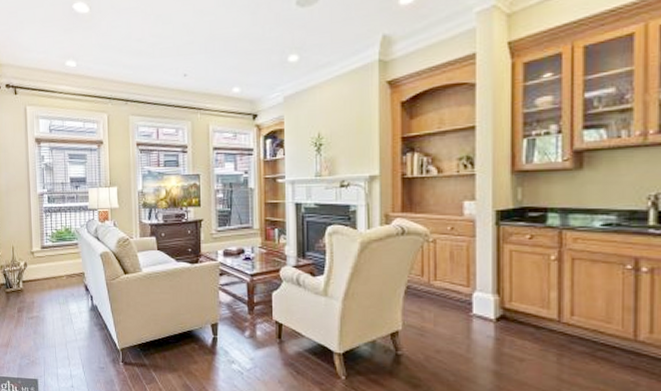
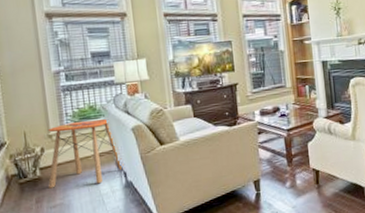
side table: none [28,243,91,303] -> present [47,119,124,189]

